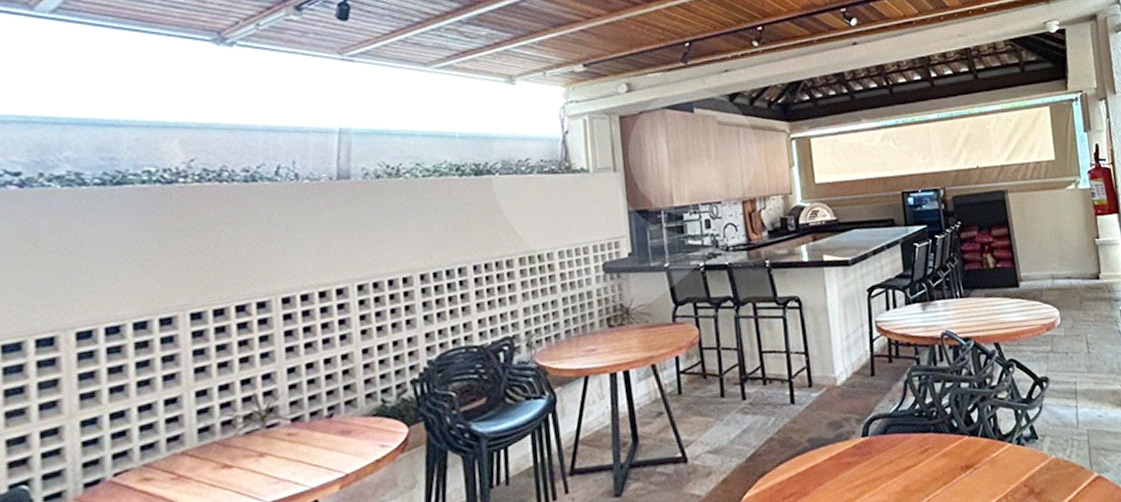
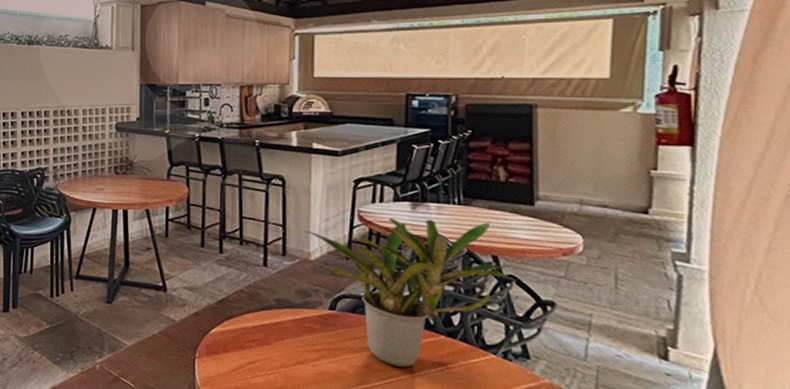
potted plant: none [827,311,1018,482] -> present [304,218,518,367]

